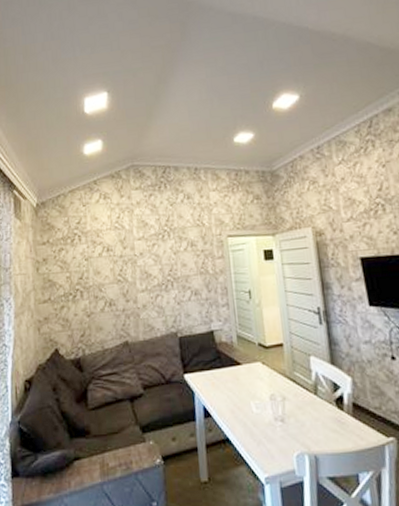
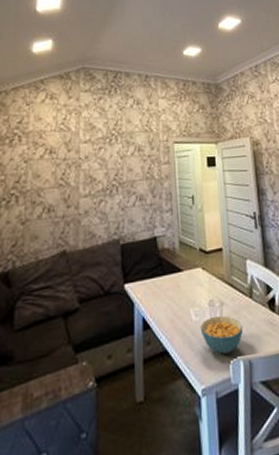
cereal bowl: none [261,410,308,447] -> present [200,316,243,354]

